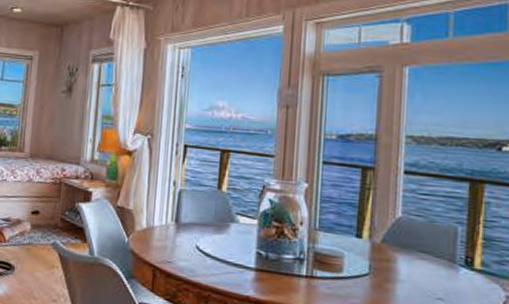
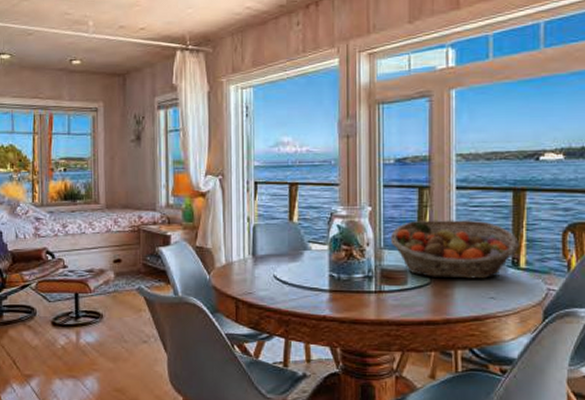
fruit basket: none [326,203,474,277] -> present [390,220,519,279]

